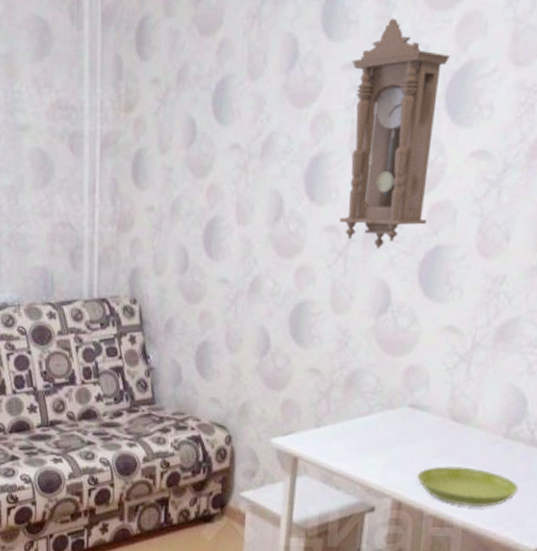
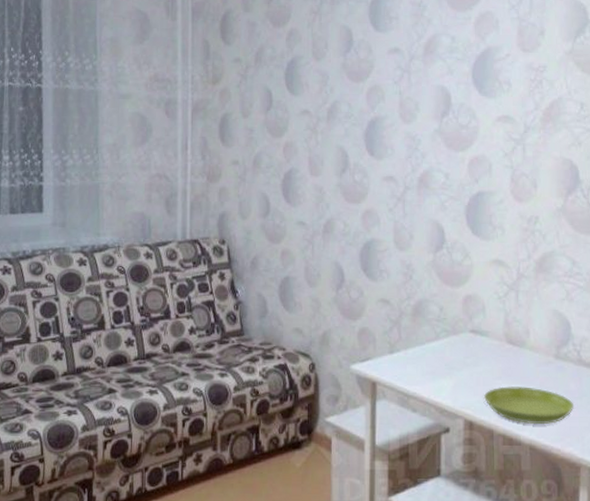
pendulum clock: present [340,18,450,249] -> none [395,16,472,195]

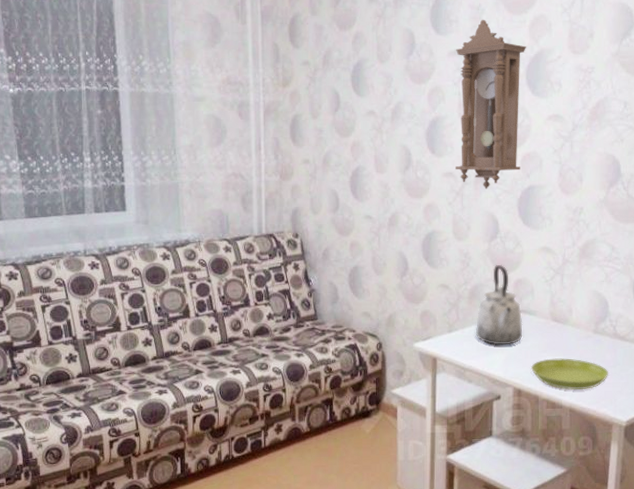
pendulum clock: none [395,16,472,195] -> present [455,19,526,190]
kettle: none [419,277,474,370] -> present [475,264,523,346]

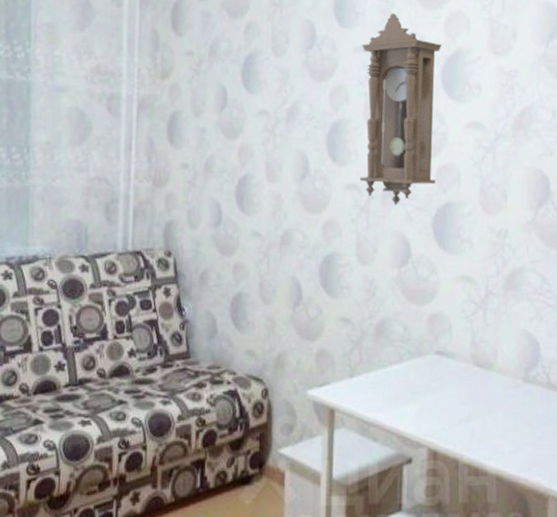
kettle: present [475,264,523,346] -> none [382,294,439,395]
saucer: present [530,358,609,390] -> none [448,412,543,452]

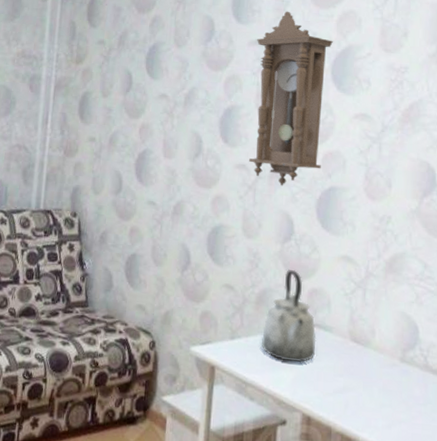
kettle: none [382,294,439,395] -> present [261,269,317,363]

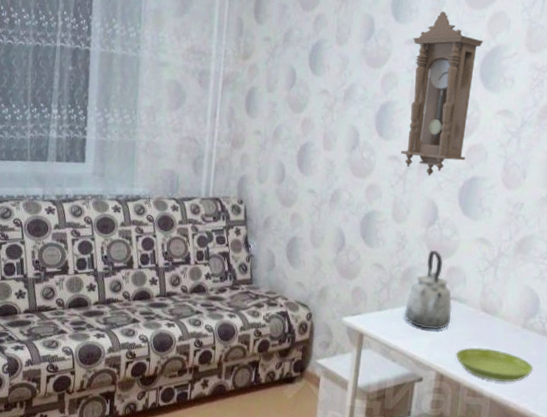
saucer: none [323,384,418,428] -> present [455,347,534,383]

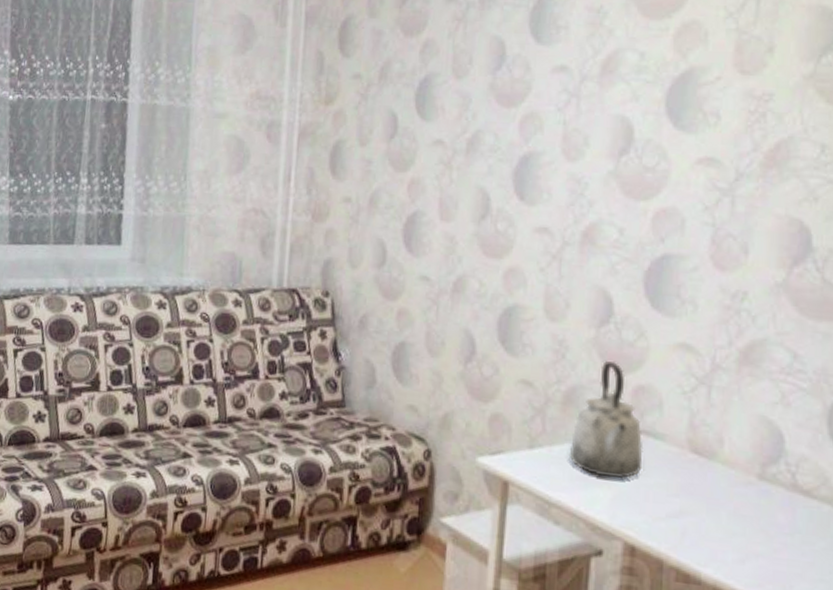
pendulum clock: present [401,11,483,176] -> none [553,25,668,255]
saucer: present [455,347,534,383] -> none [652,506,782,564]

